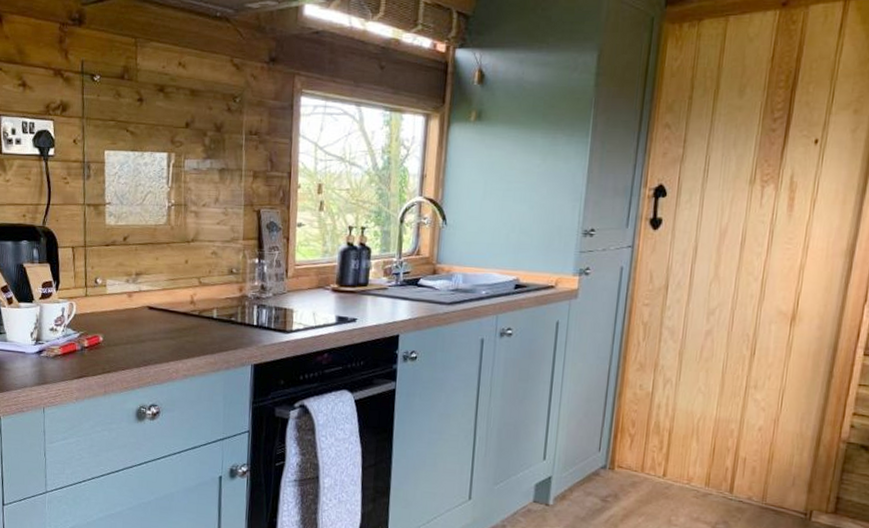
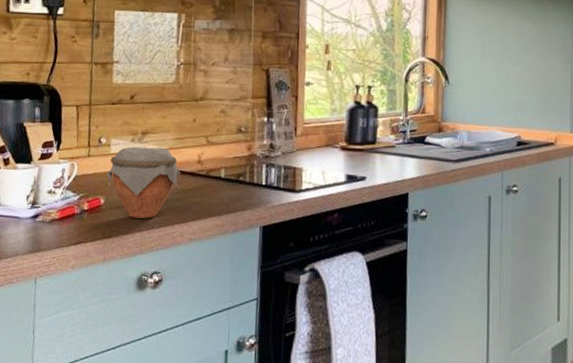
jar: none [104,287,174,356] -> present [106,146,180,219]

